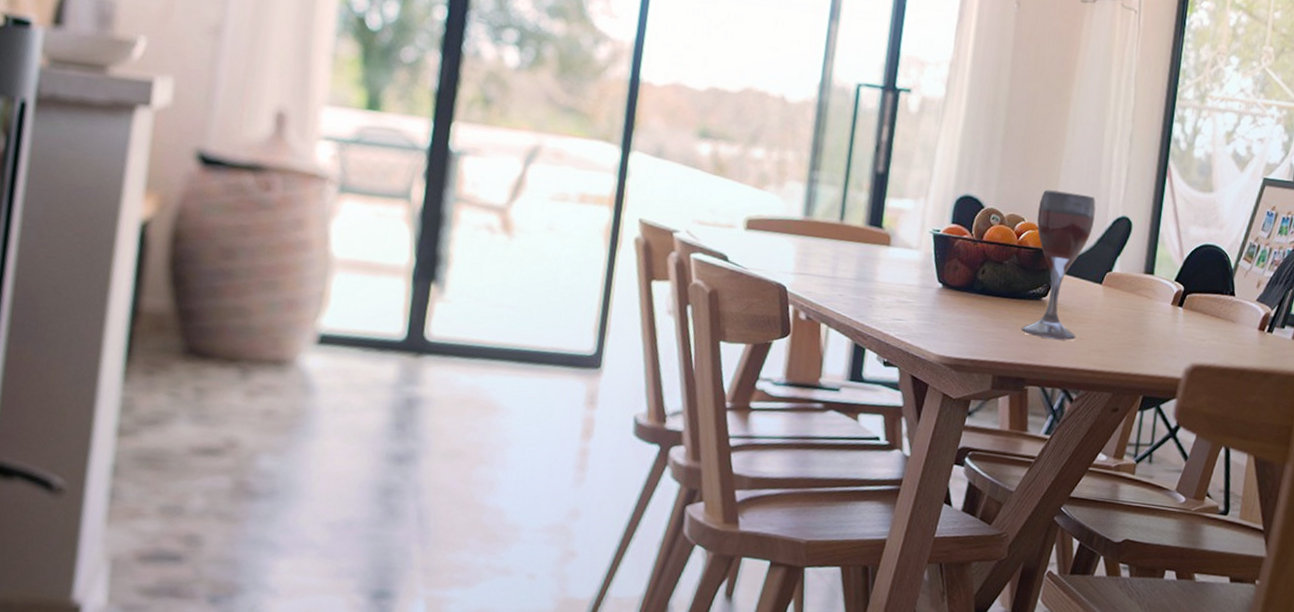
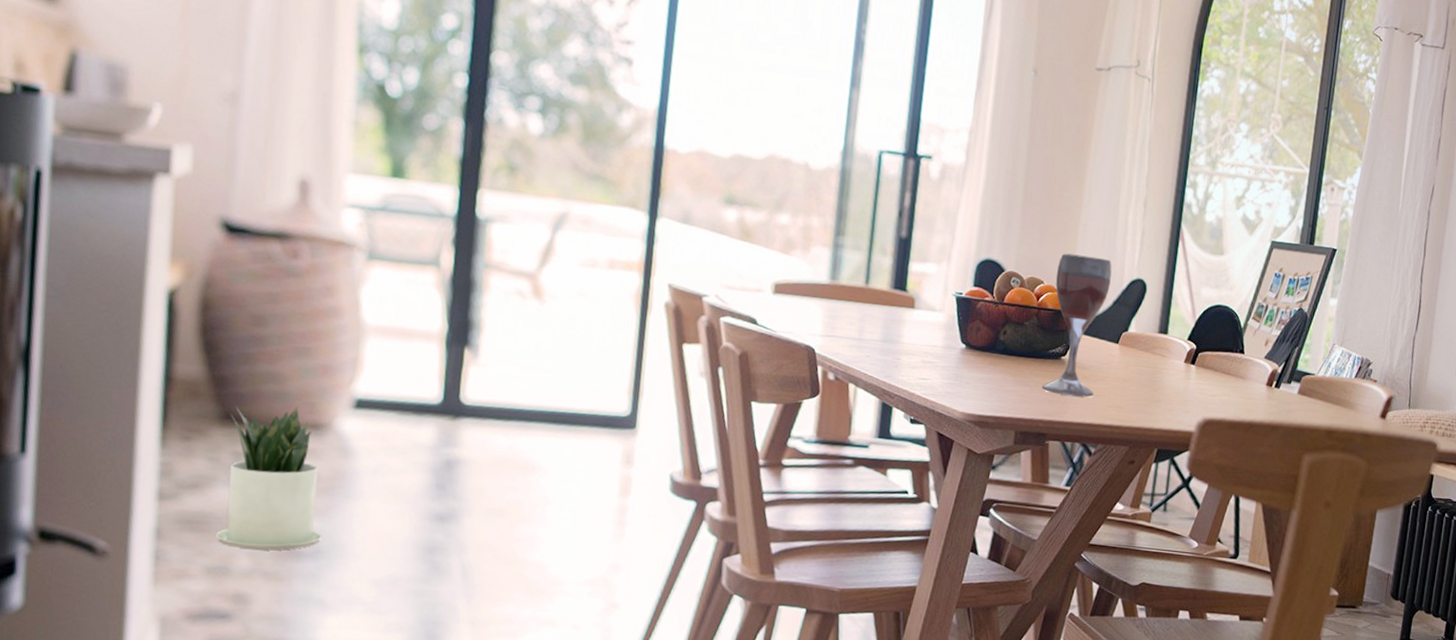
planter: none [172,340,280,491] -> present [216,406,323,551]

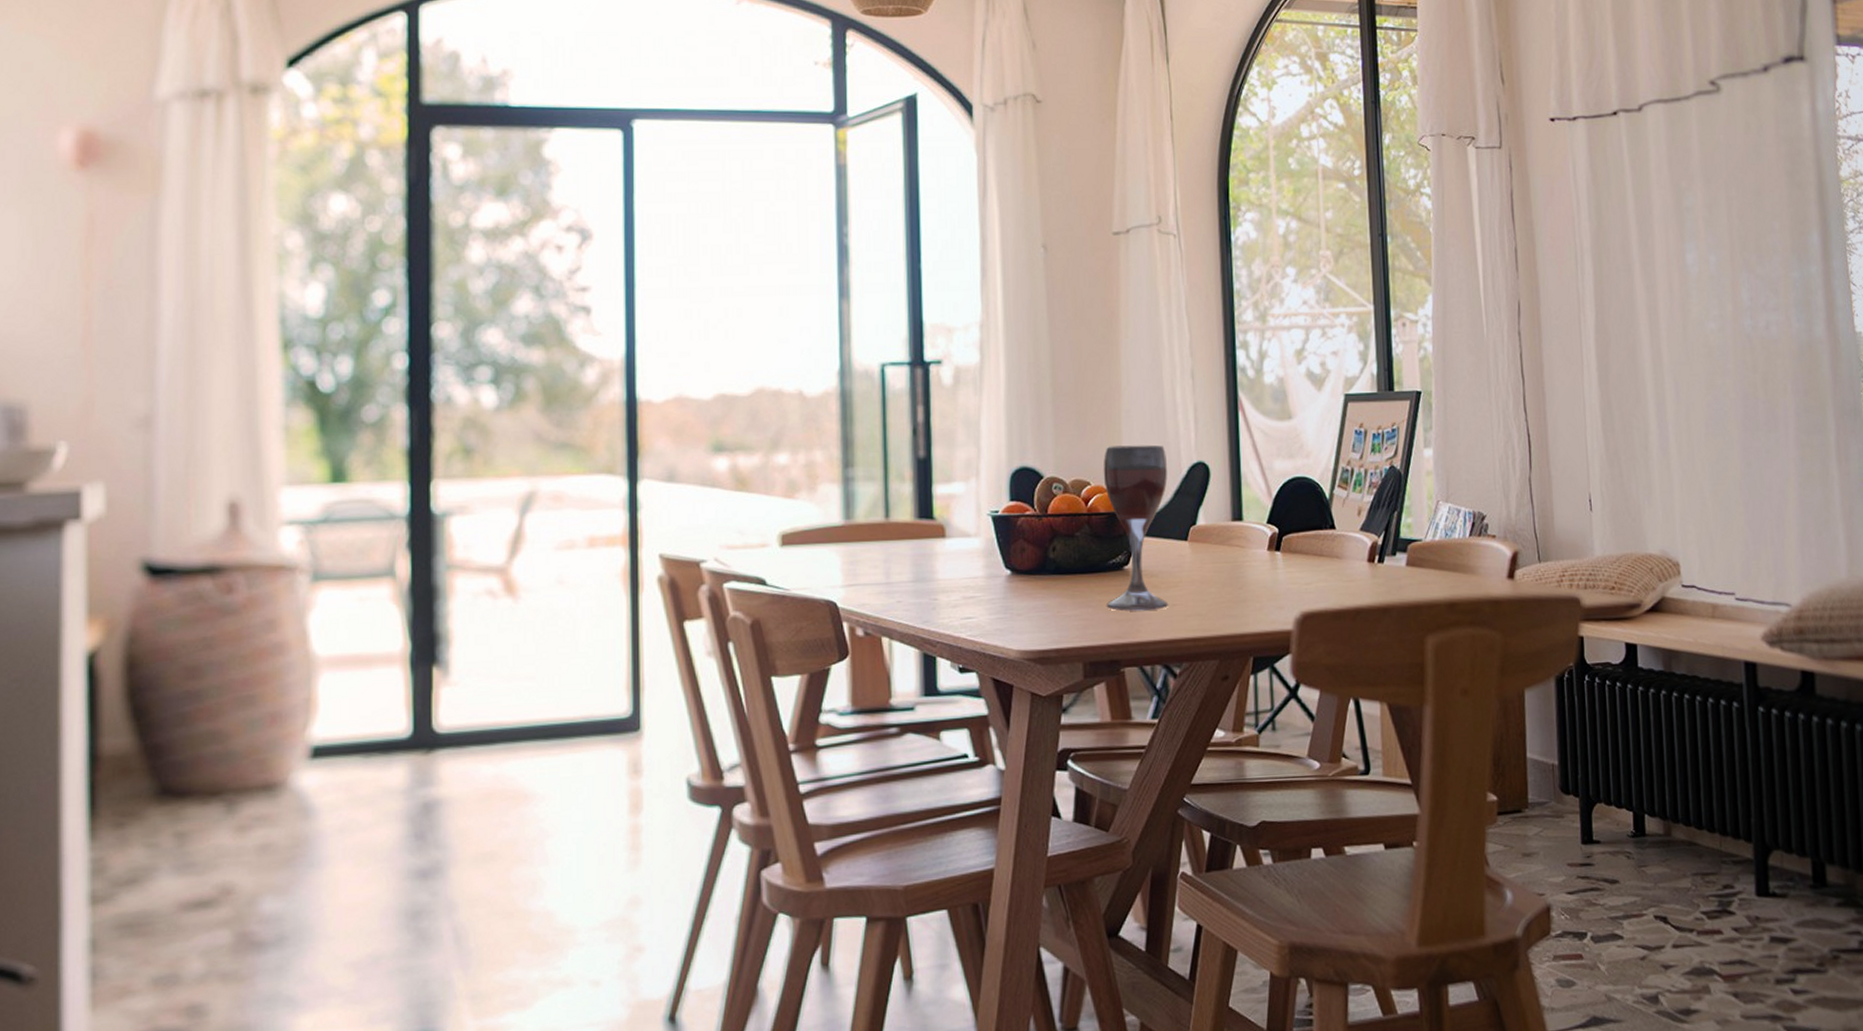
planter: present [216,406,323,551] -> none [161,767,287,949]

